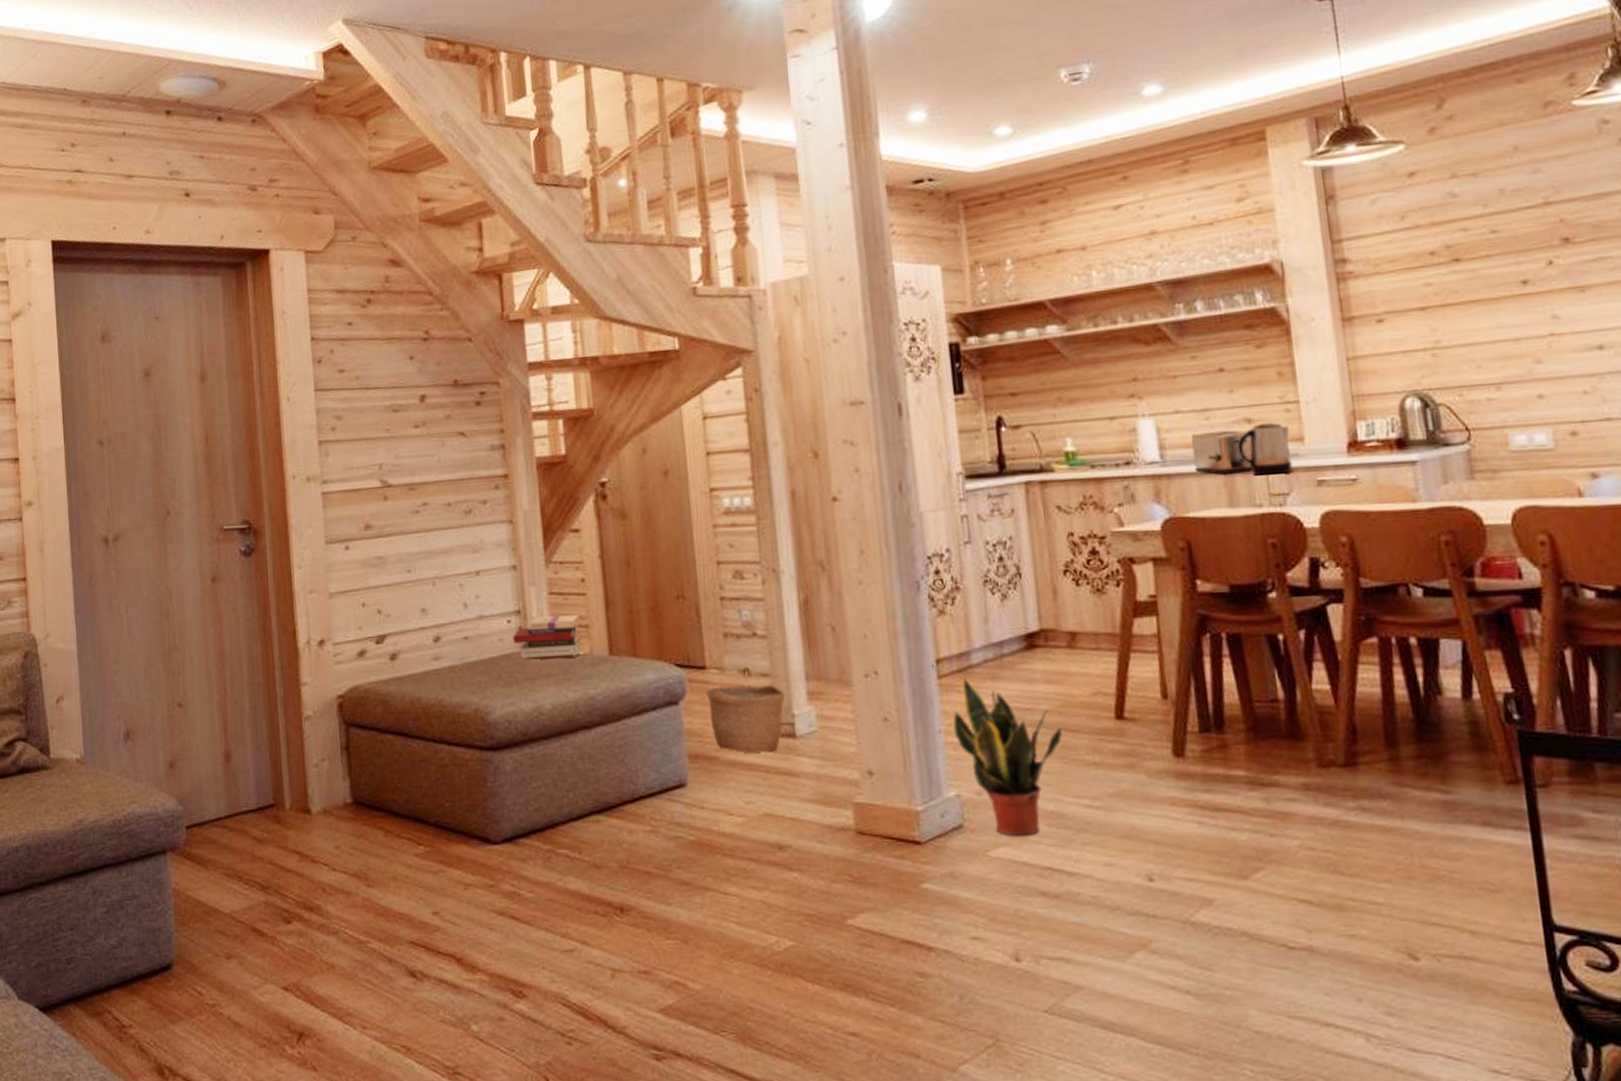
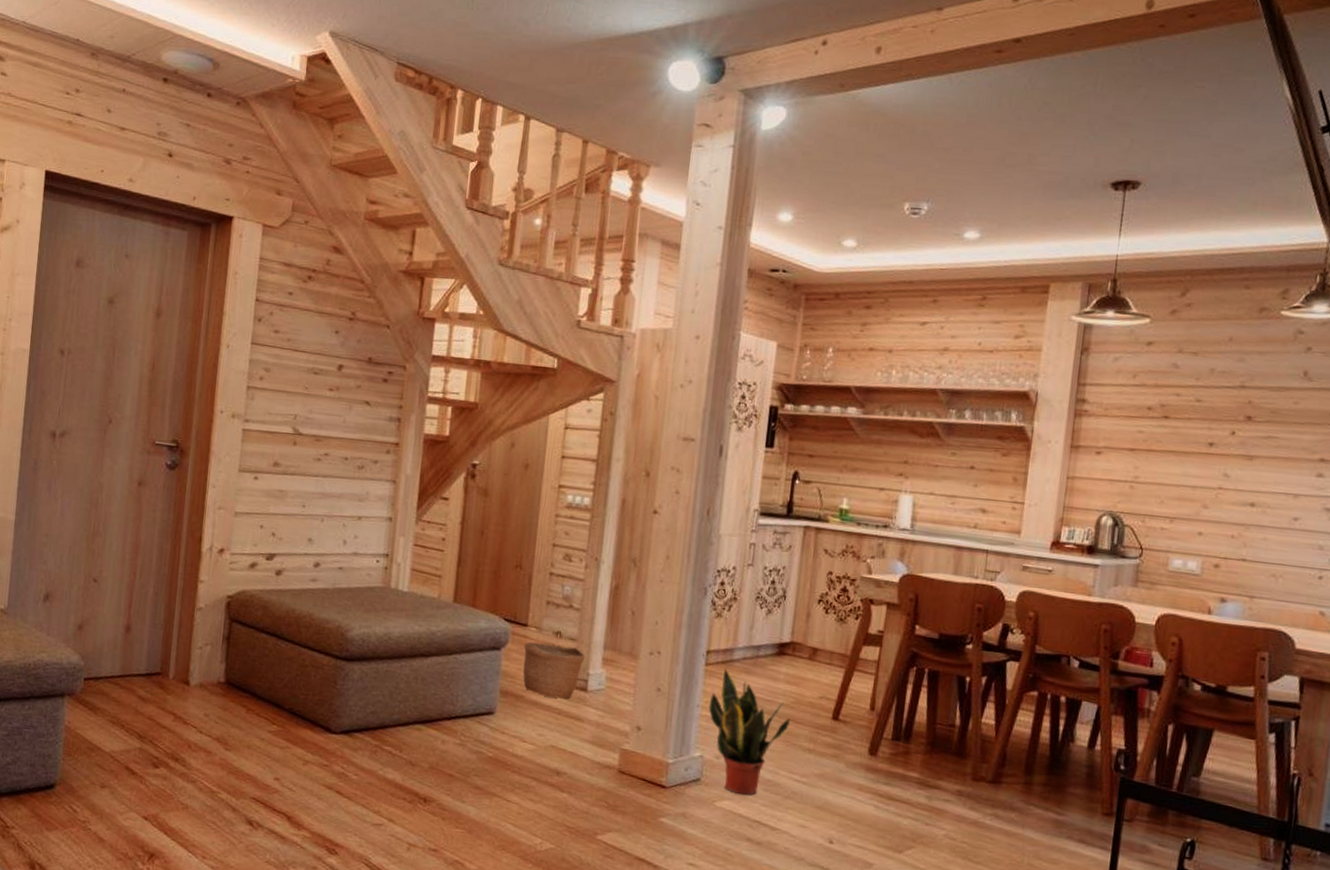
books: present [513,615,583,659] -> none [378,562,436,600]
toaster: present [1191,430,1253,475] -> none [935,513,982,550]
kettle: present [1237,423,1294,476] -> none [970,515,1012,557]

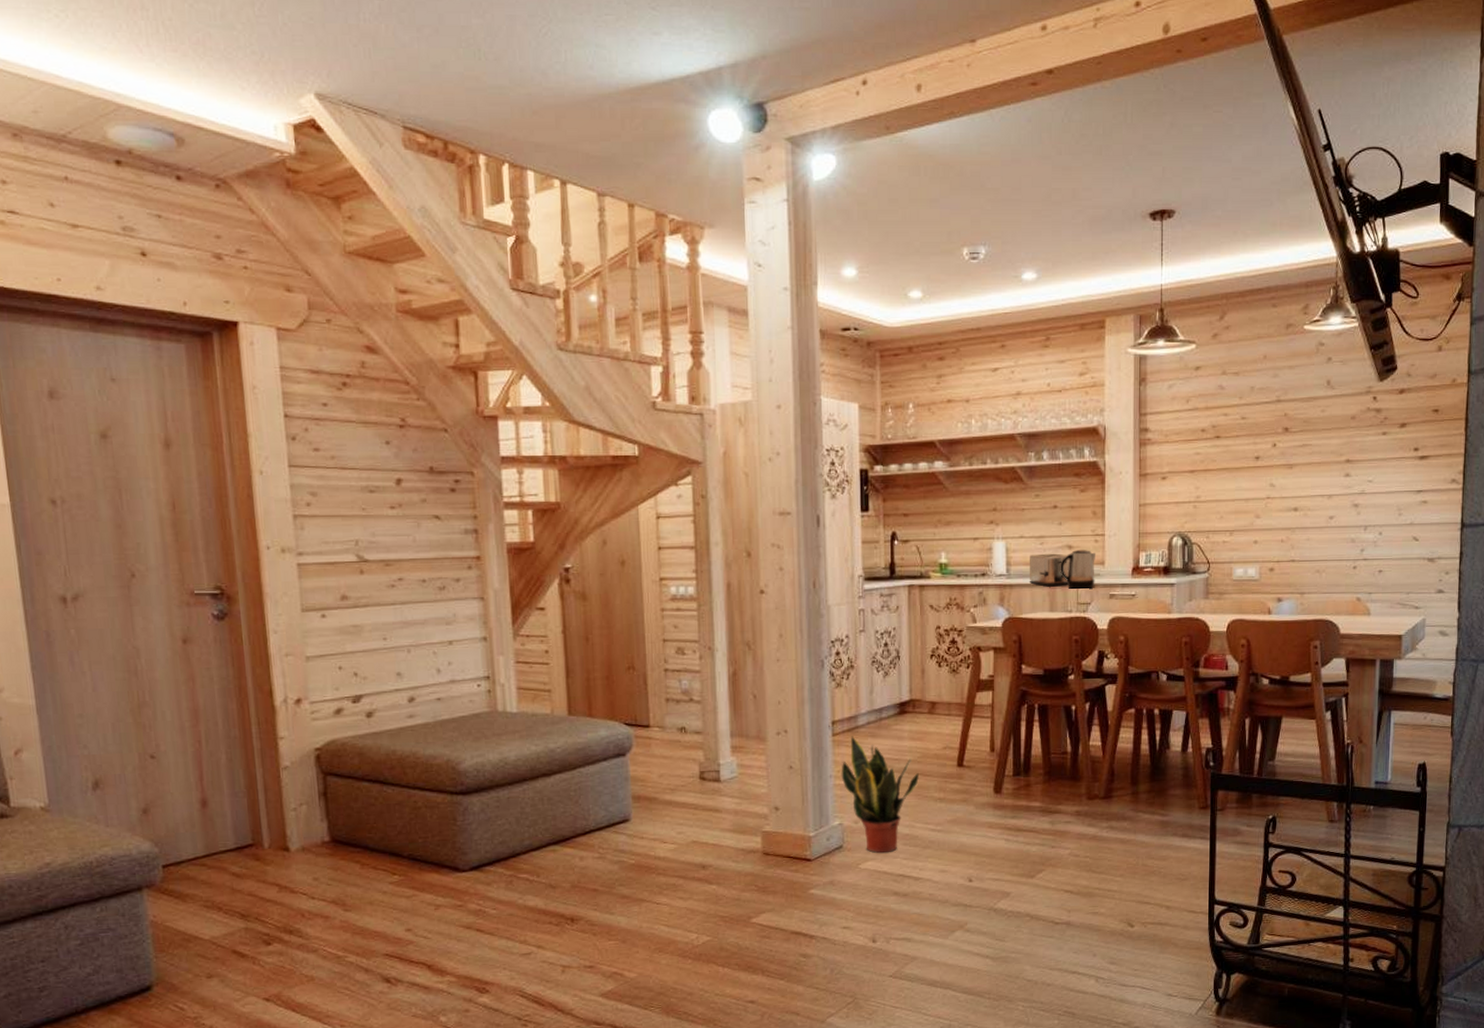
basket: present [523,642,584,699] -> none [649,740,713,794]
toaster: none [935,513,982,550] -> present [1030,553,1070,587]
kettle: none [970,515,1012,557] -> present [1060,550,1095,590]

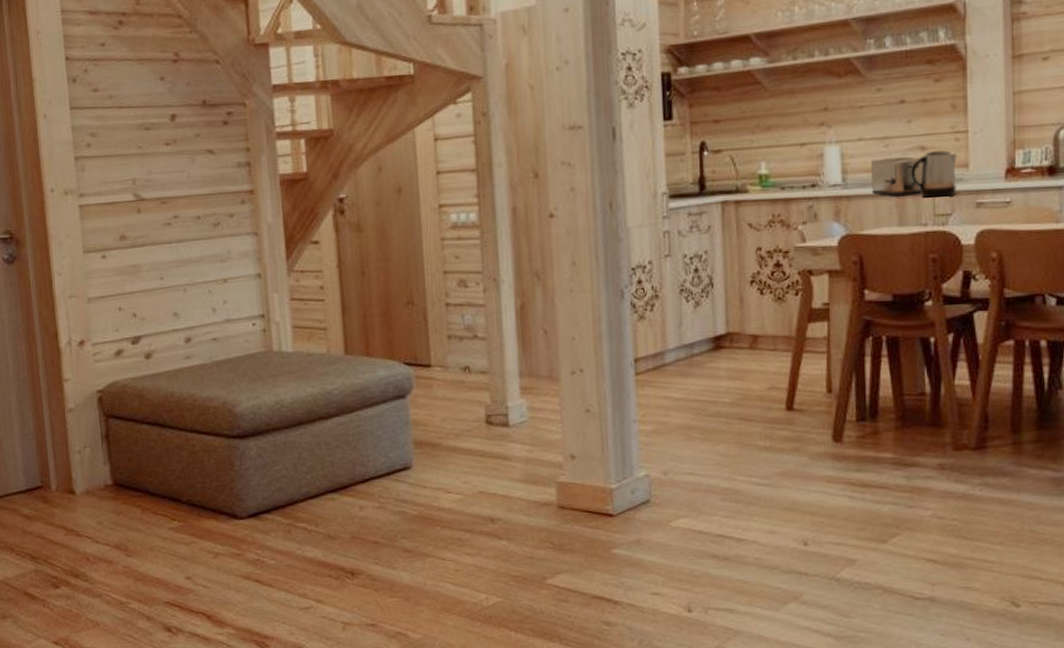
potted plant: present [841,736,919,853] -> none [646,375,739,509]

